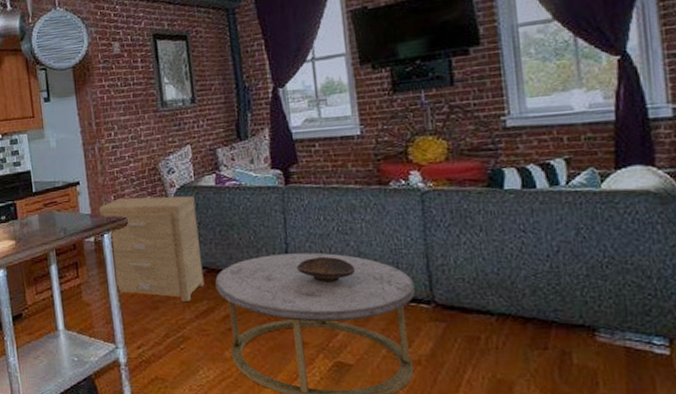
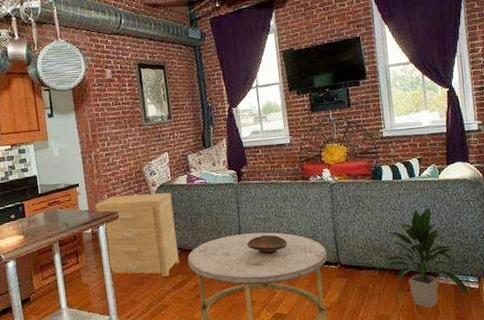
indoor plant: none [502,230,654,377] -> present [382,207,470,308]

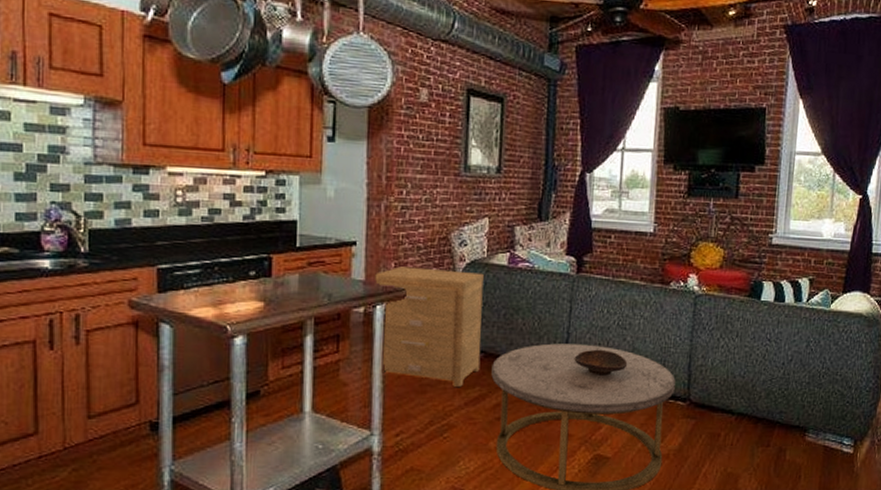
indoor plant: present [382,207,470,308] -> none [742,342,841,471]

